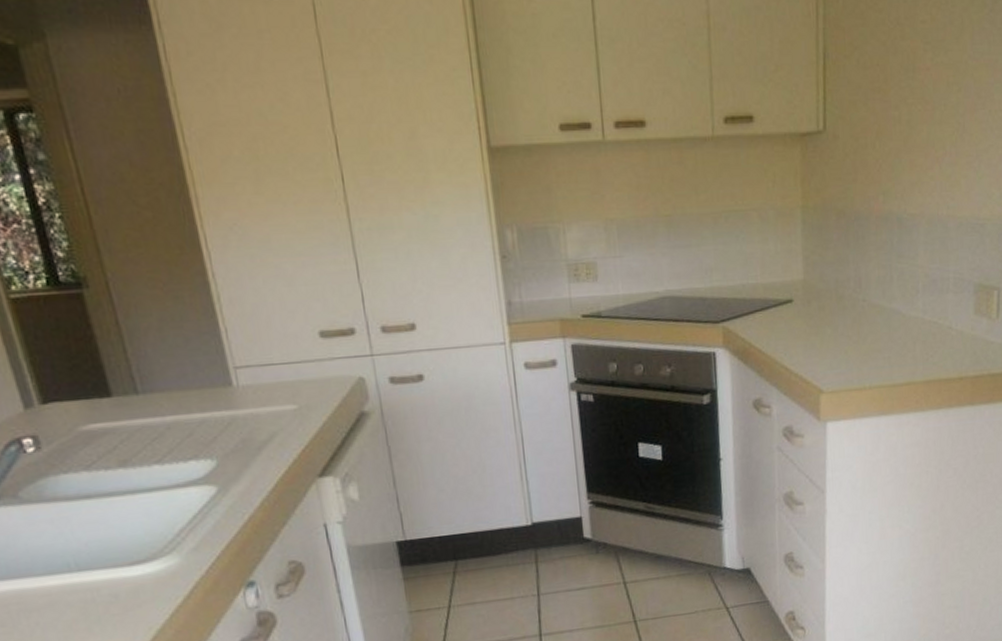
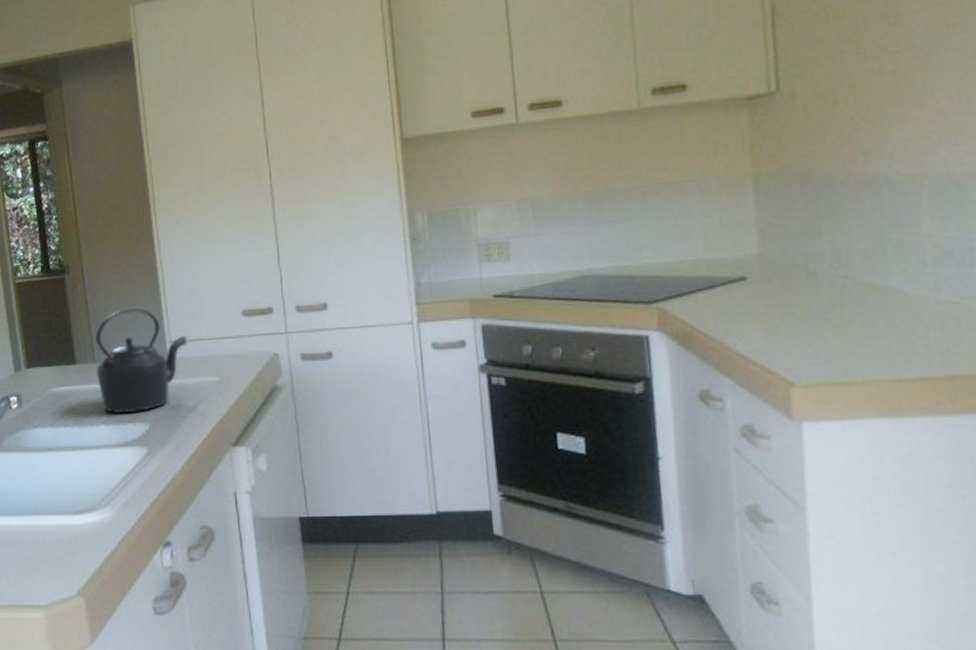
kettle: none [134,330,256,451] -> present [95,308,187,413]

